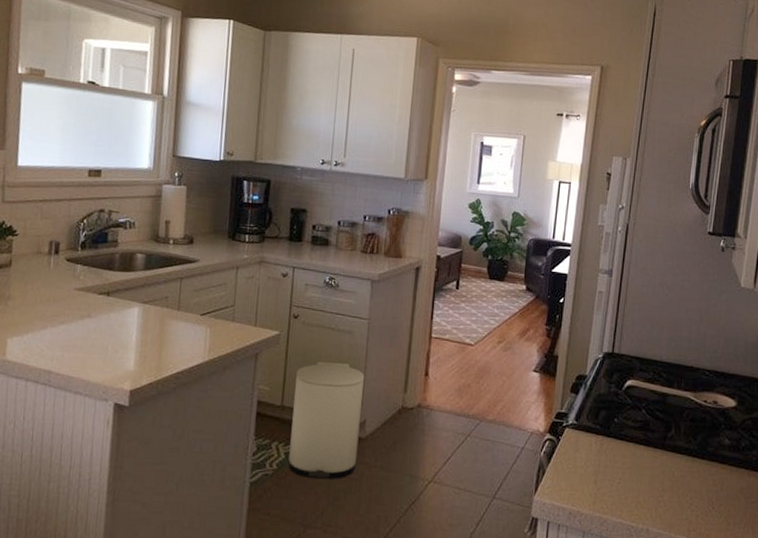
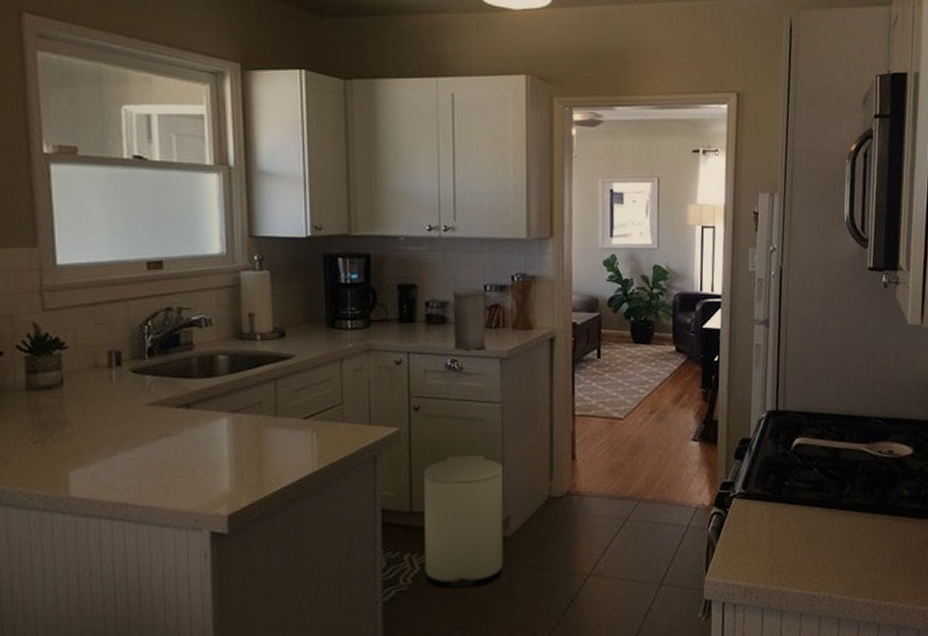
canister: none [332,216,364,271] -> present [453,287,486,351]

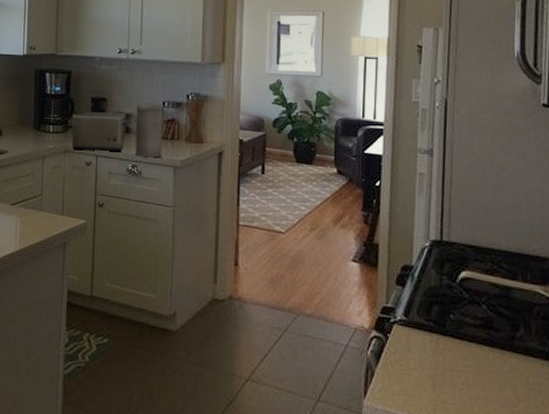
toaster: none [375,301,444,348] -> present [71,111,128,153]
pedal bin: present [424,455,504,589] -> none [100,250,172,374]

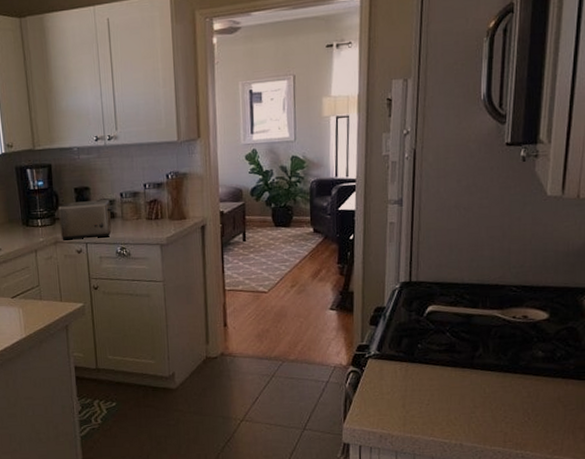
canister: present [134,103,164,158] -> none [118,186,148,240]

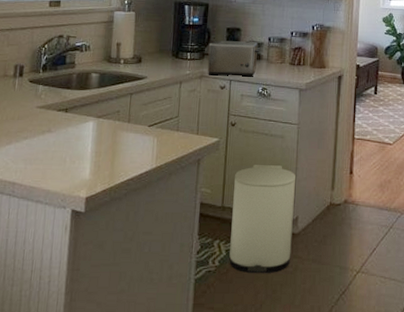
pedal bin: none [105,324,172,428] -> present [229,164,295,274]

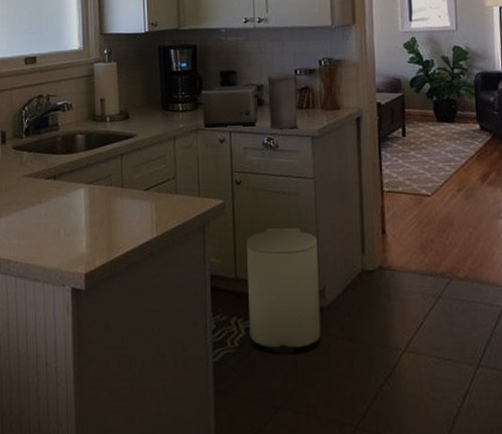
canister: none [265,33,292,82] -> present [267,72,298,130]

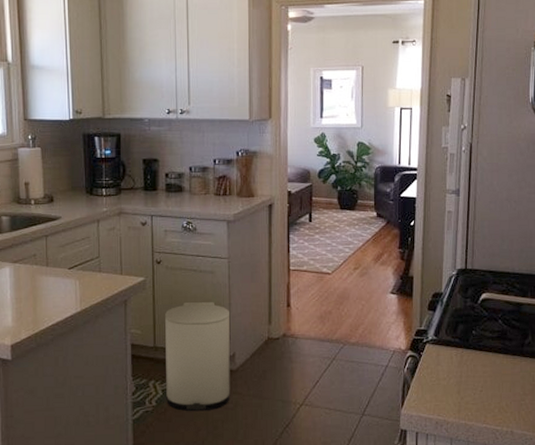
toaster: present [202,85,260,128] -> none [125,173,181,212]
canister: present [267,72,298,130] -> none [188,161,215,214]

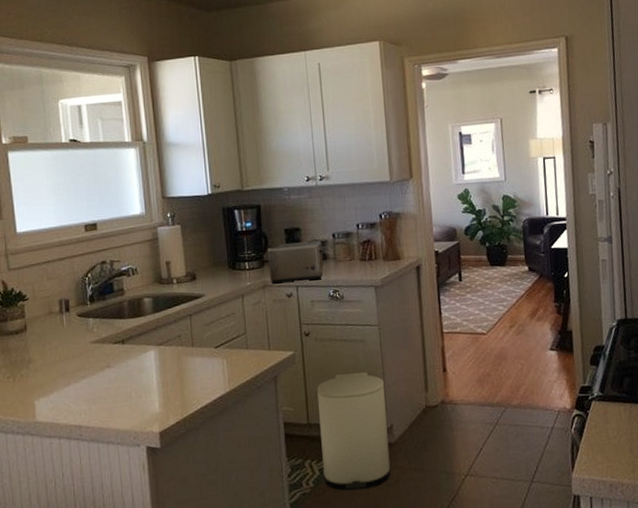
toaster: none [125,173,181,212] -> present [267,241,325,284]

